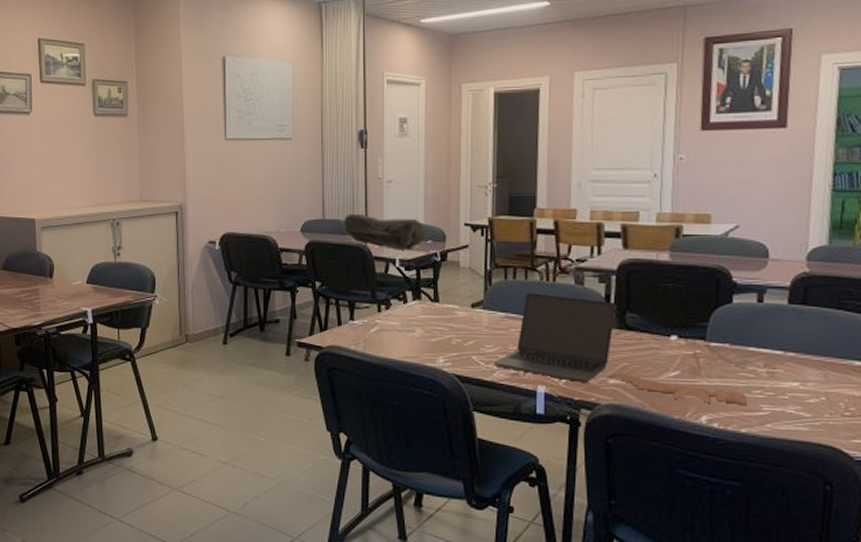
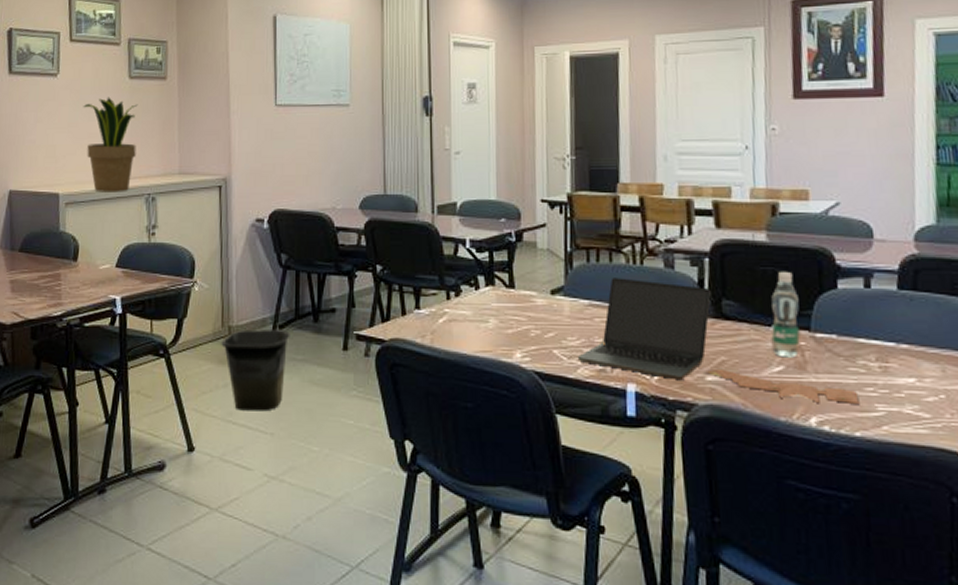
potted plant: none [54,132,103,218] -> present [83,97,138,193]
waste bin: none [179,337,240,408] -> present [221,329,290,412]
jacket: present [343,213,426,250] -> none [407,188,499,229]
bottle: none [669,287,698,364] -> present [770,271,800,358]

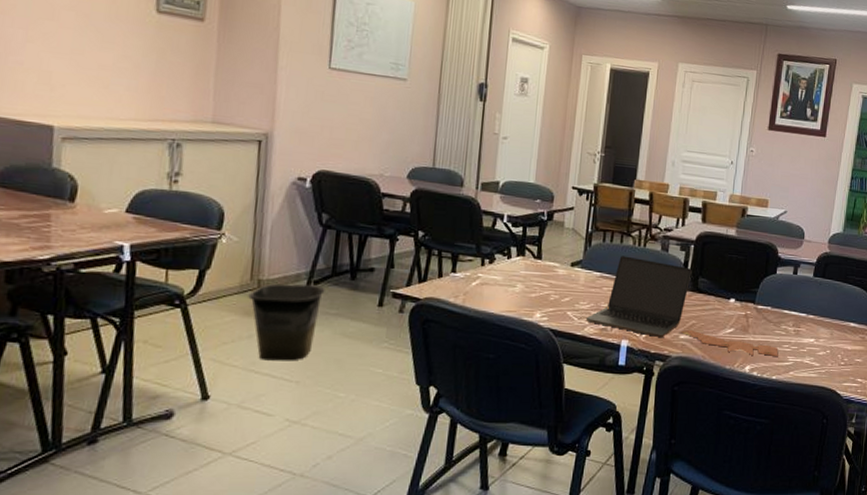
potted plant: present [83,97,138,193] -> none [93,28,166,135]
bottle: present [770,271,800,358] -> none [727,258,752,323]

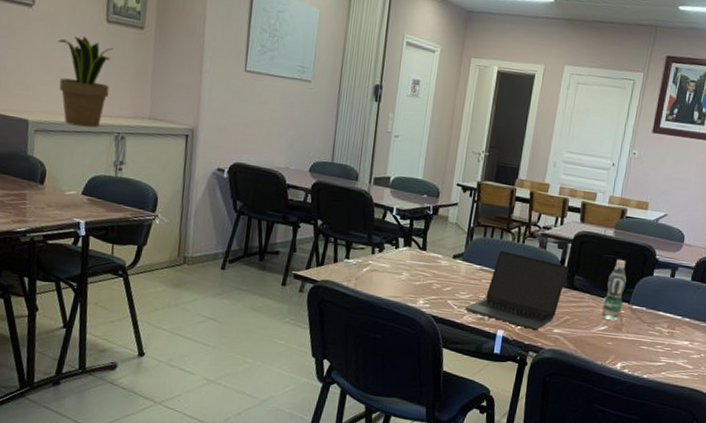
potted plant: none [93,28,166,135] -> present [58,36,114,128]
waste bin: present [248,283,325,361] -> none [176,260,238,329]
papers: present [680,329,779,356] -> none [554,324,651,356]
bottle: none [727,258,752,323] -> present [601,259,628,321]

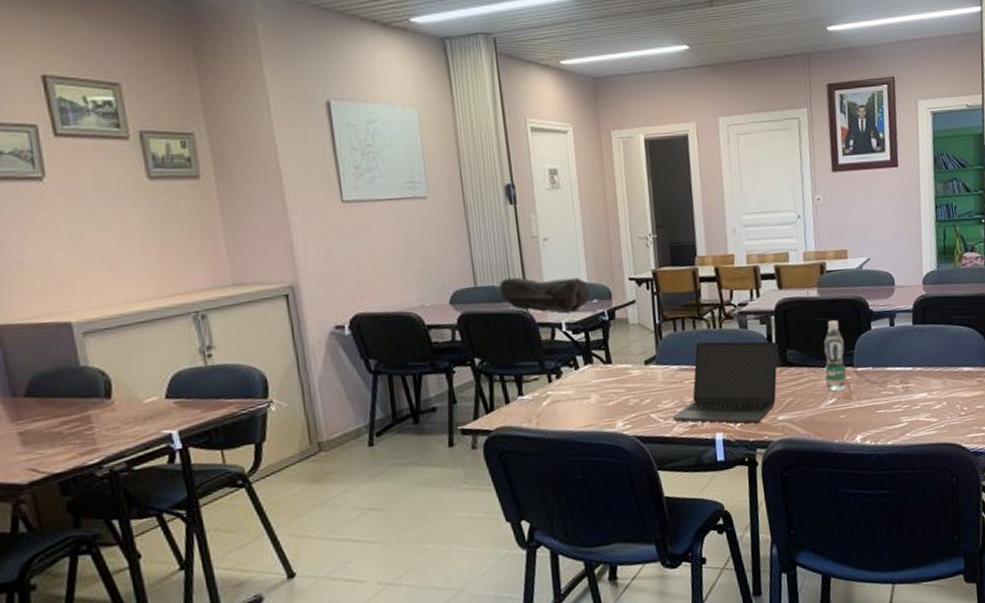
potted plant: present [58,36,114,128] -> none [88,202,172,316]
jacket: none [350,161,423,201] -> present [498,277,591,313]

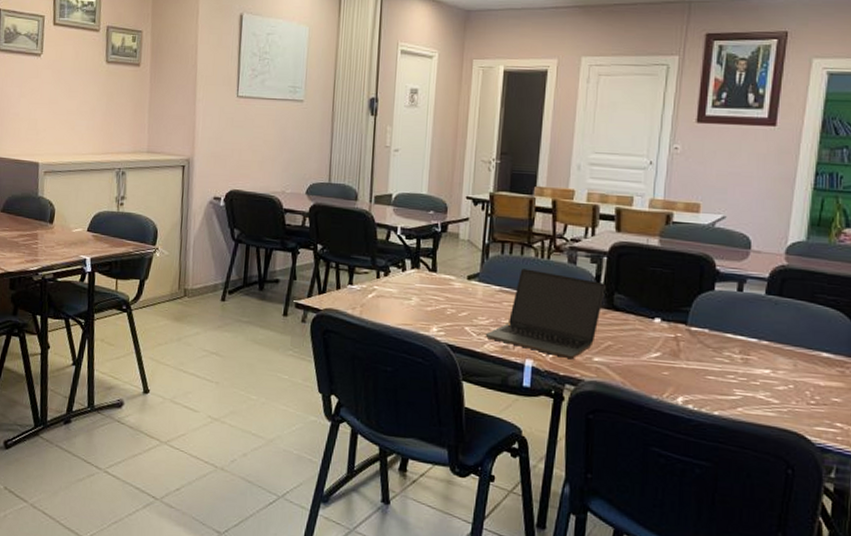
jacket: present [498,277,591,313] -> none [348,179,429,219]
bottle: present [823,319,847,391] -> none [652,272,682,347]

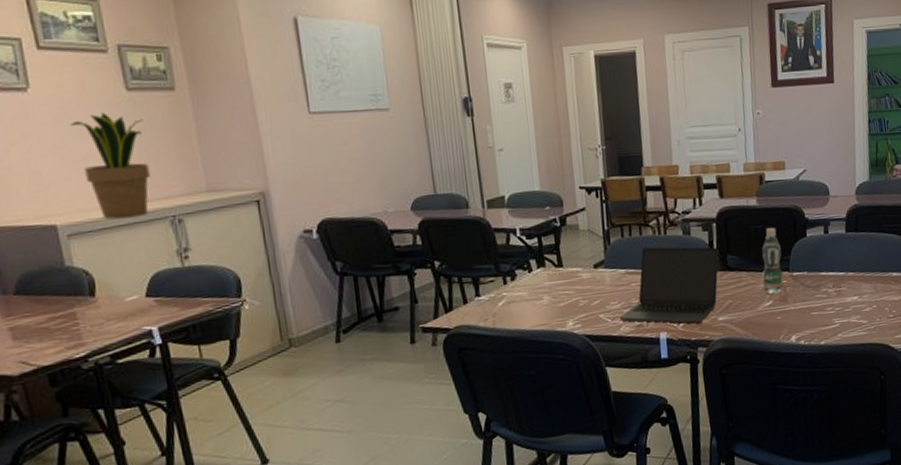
potted plant: none [63,78,113,166] -> present [70,112,150,220]
bottle: none [652,272,682,347] -> present [762,227,783,294]

